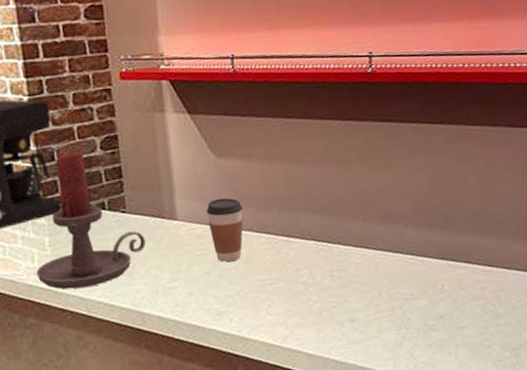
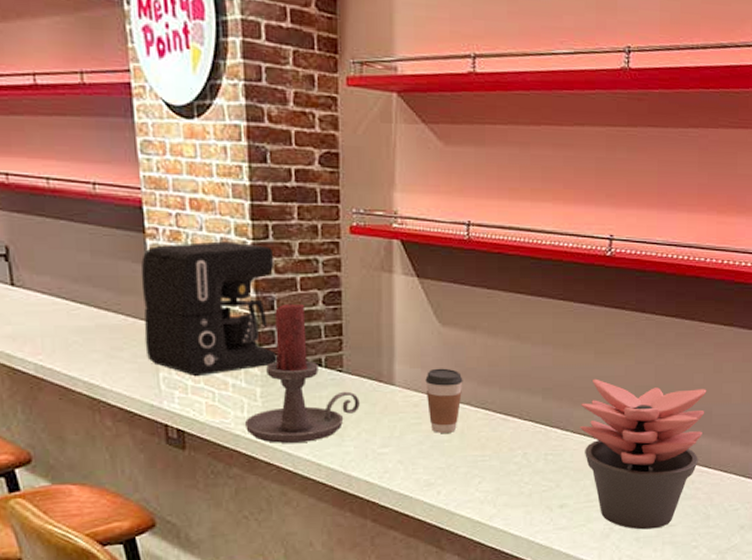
succulent plant: none [360,190,482,336] -> present [580,378,707,530]

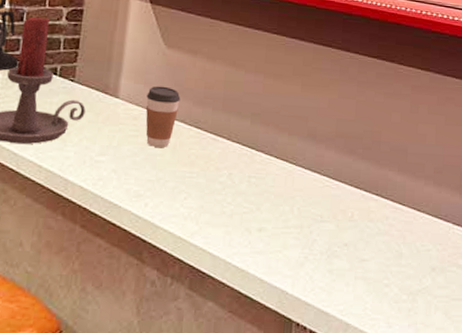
succulent plant: present [580,378,707,530] -> none [283,108,403,262]

